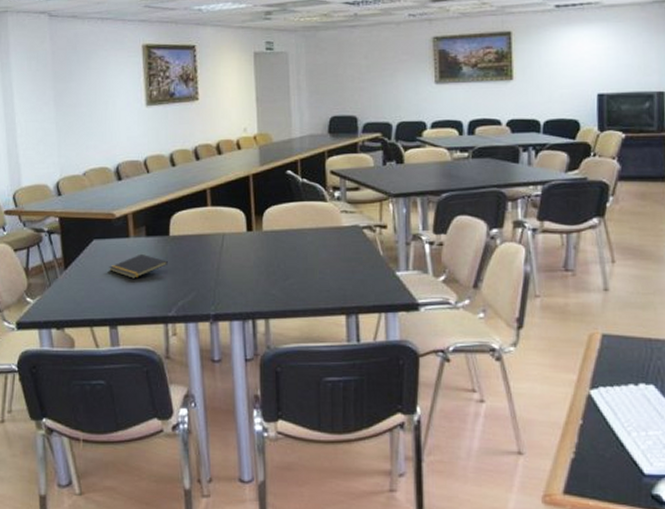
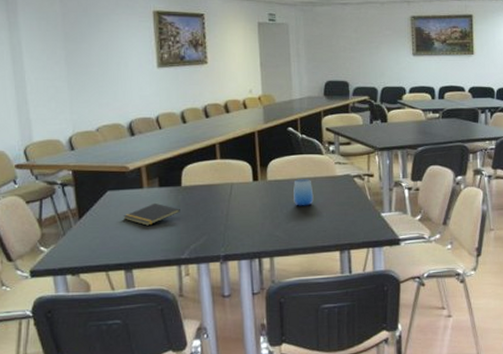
cup: none [292,230,316,261] -> present [293,179,314,206]

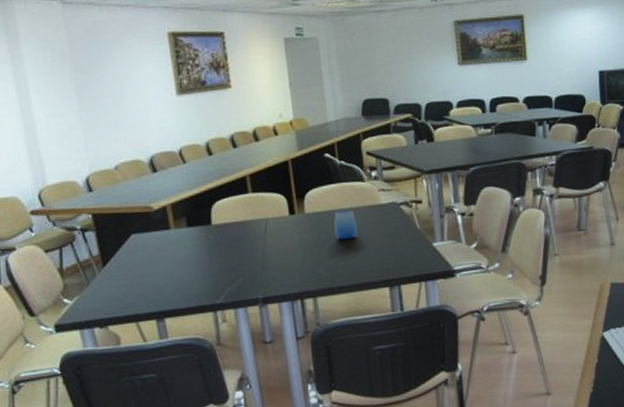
notepad: present [123,202,180,226] -> none [151,244,212,270]

